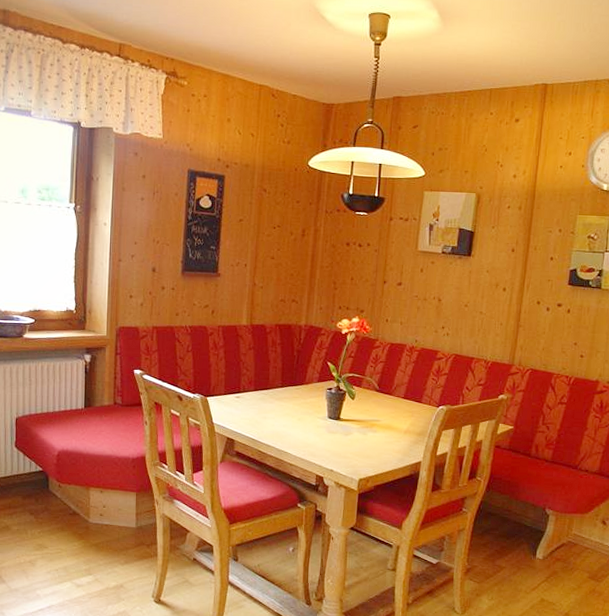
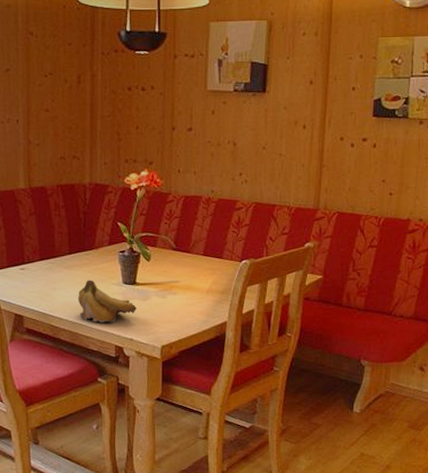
fruit: none [286,412,339,453] -> present [78,280,137,323]

